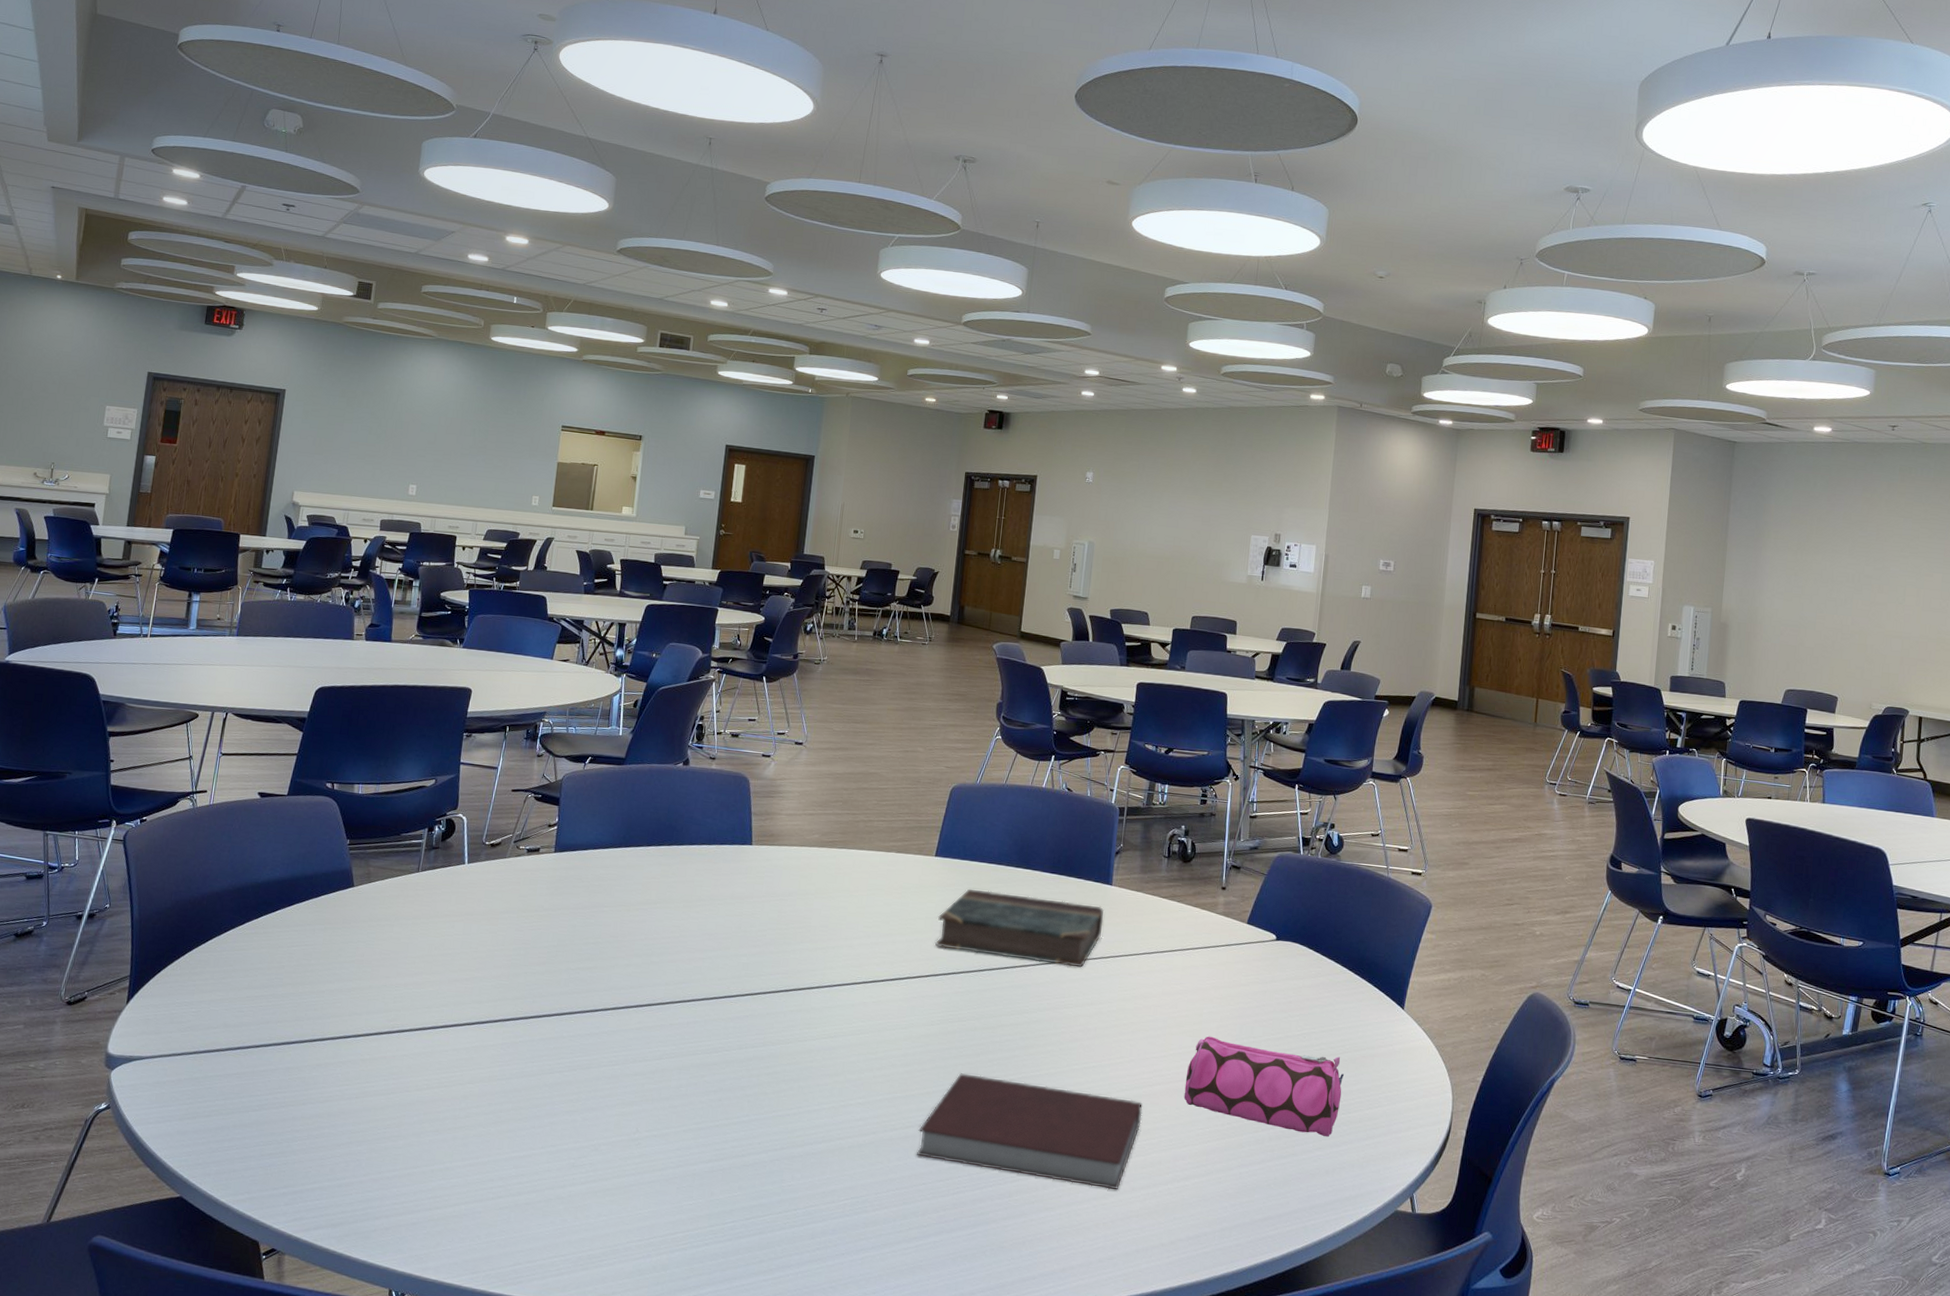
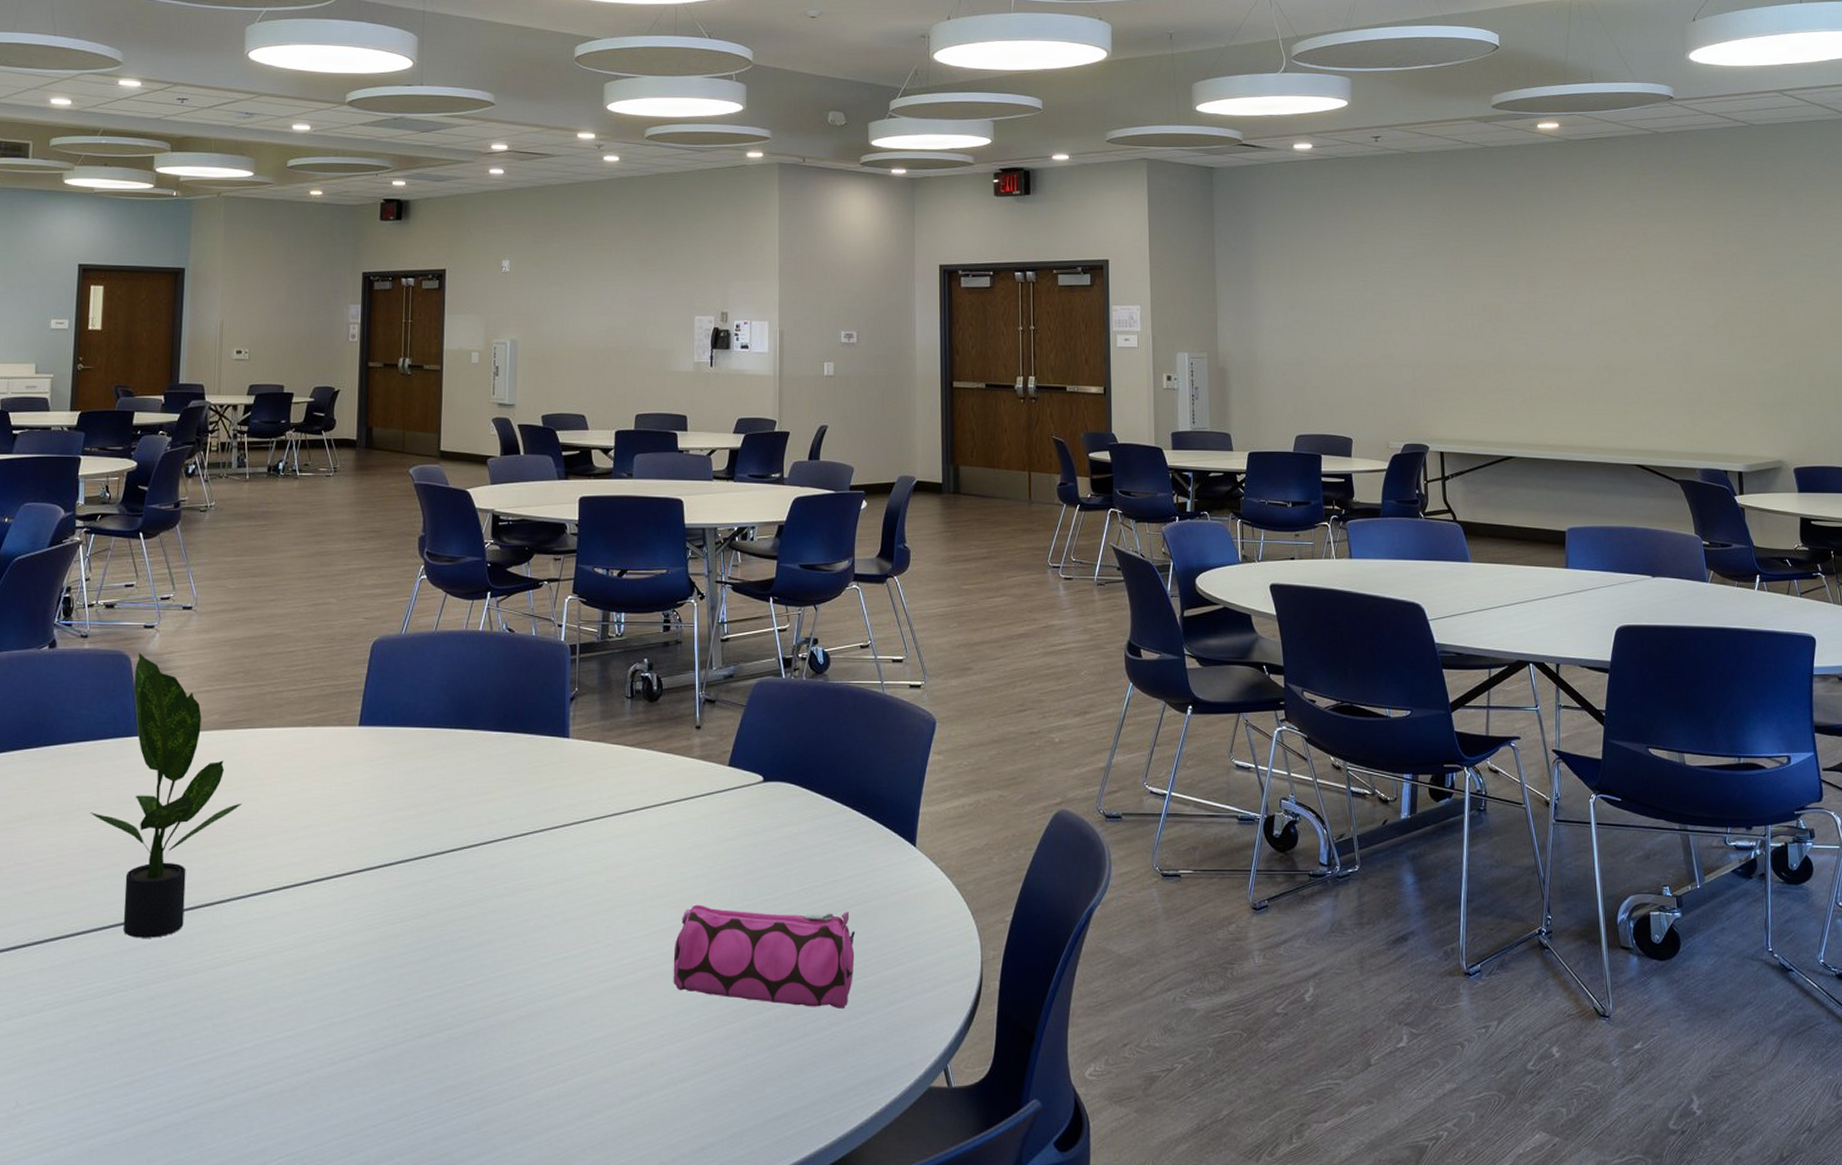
potted plant: none [709,776,834,1011] -> present [90,652,242,938]
notebook: present [916,1073,1143,1190] -> none [361,984,627,1105]
book: present [935,889,1104,967] -> none [366,760,563,840]

